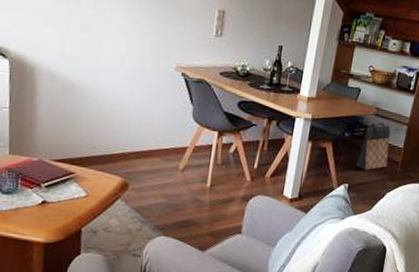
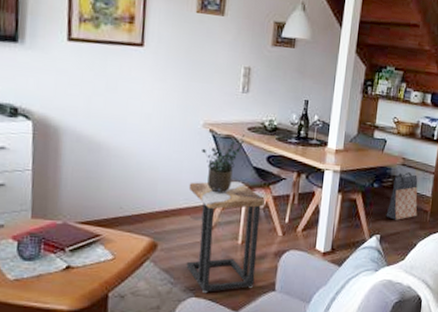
side table: none [156,124,236,232] -> present [186,181,266,292]
potted plant: none [173,79,218,137] -> present [202,134,246,194]

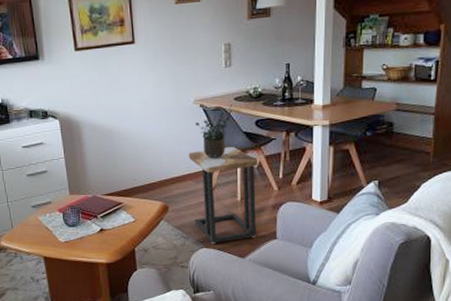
bag: present [386,172,418,220] -> none [383,117,418,165]

